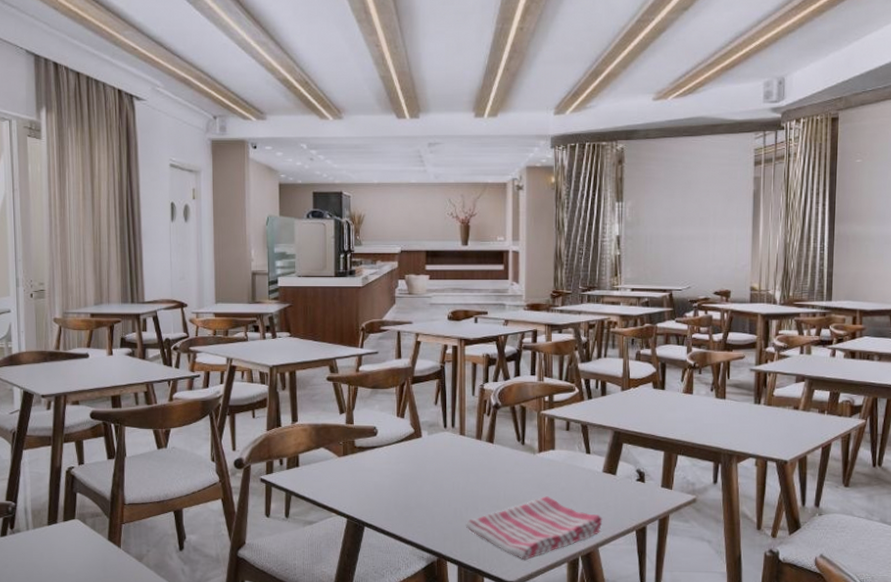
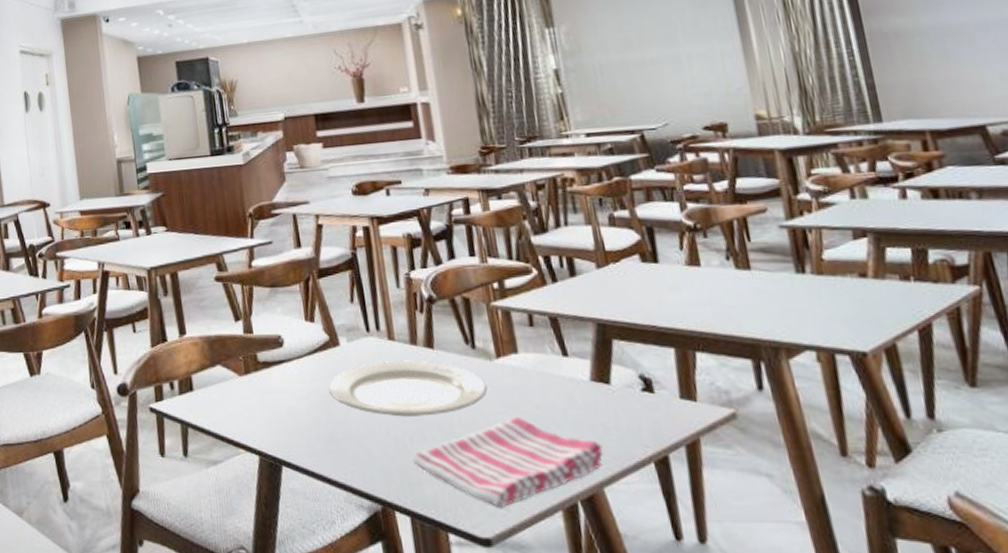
plate: none [409,451,529,493] -> present [328,360,488,417]

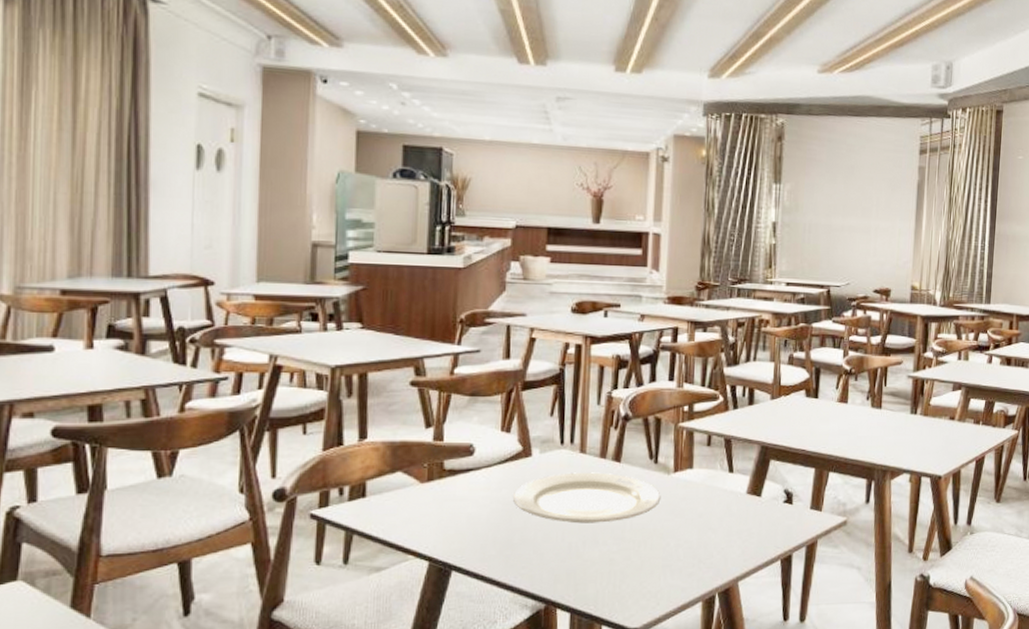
dish towel: present [412,417,604,509] -> none [581,524,745,602]

